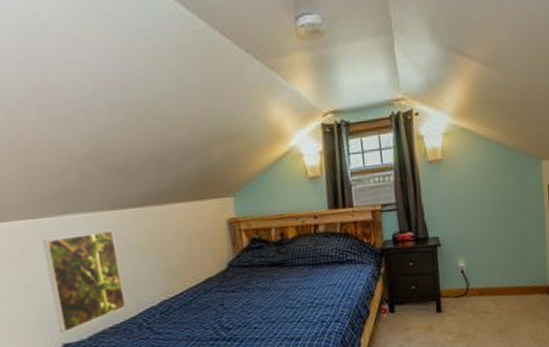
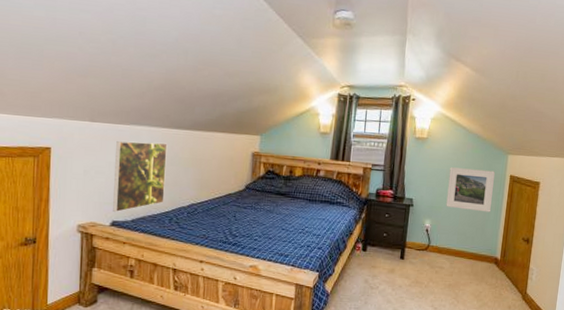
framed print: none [476,183,532,239] -> present [446,167,495,212]

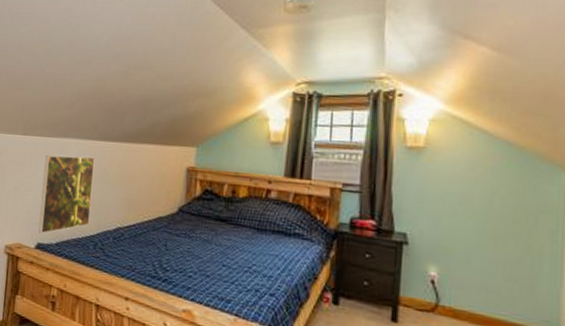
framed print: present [446,167,495,212] -> none [462,189,545,261]

